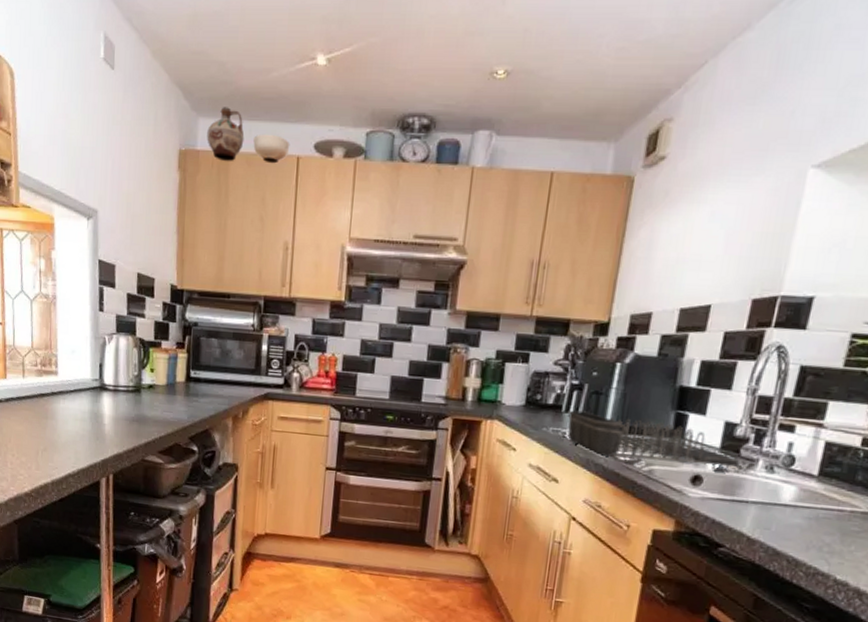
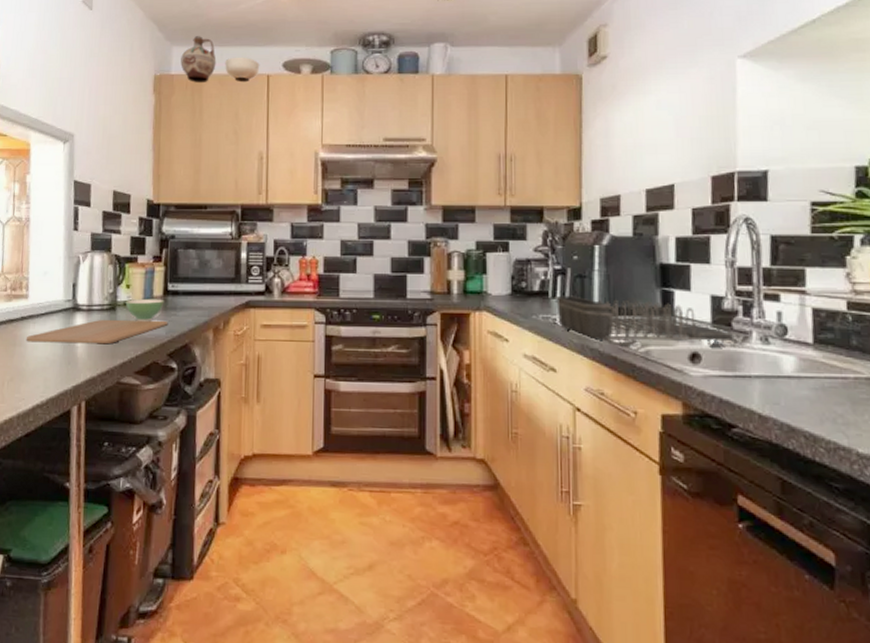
chopping board: none [57,400,190,424] -> present [26,319,168,345]
bowl: none [149,383,187,406] -> present [125,298,164,321]

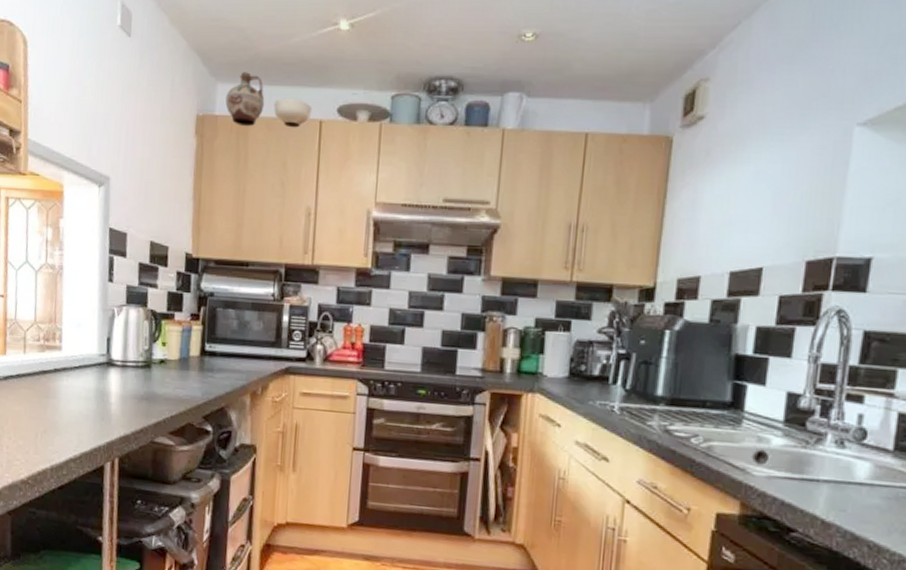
chopping board: present [26,319,168,345] -> none [59,376,205,403]
bowl: present [125,298,164,321] -> none [160,357,201,382]
dish rack: present [555,295,735,346] -> none [615,381,807,447]

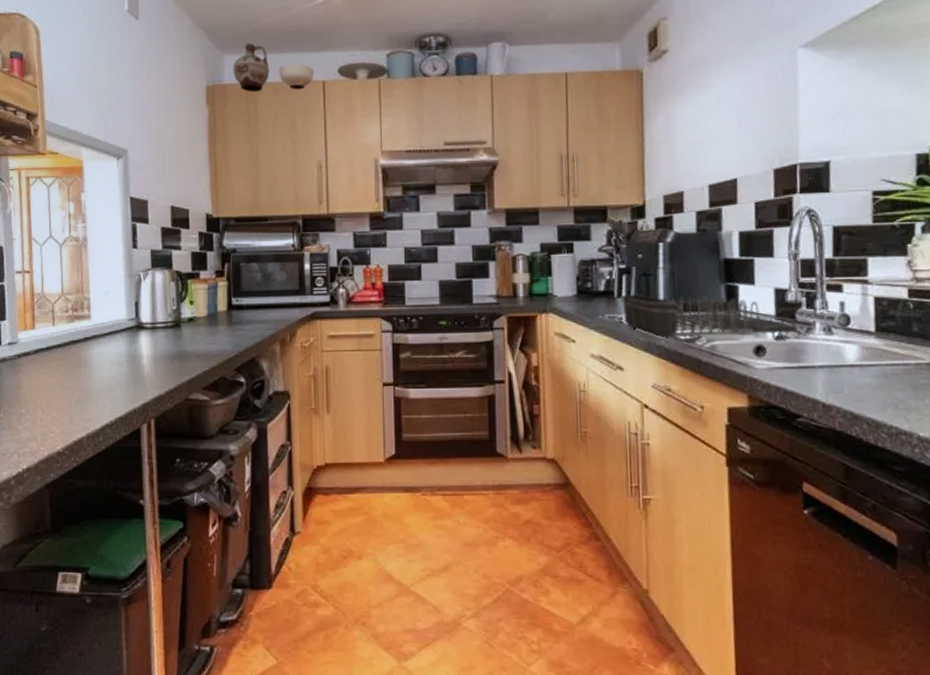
dish rack: none [615,381,807,447] -> present [620,294,798,341]

